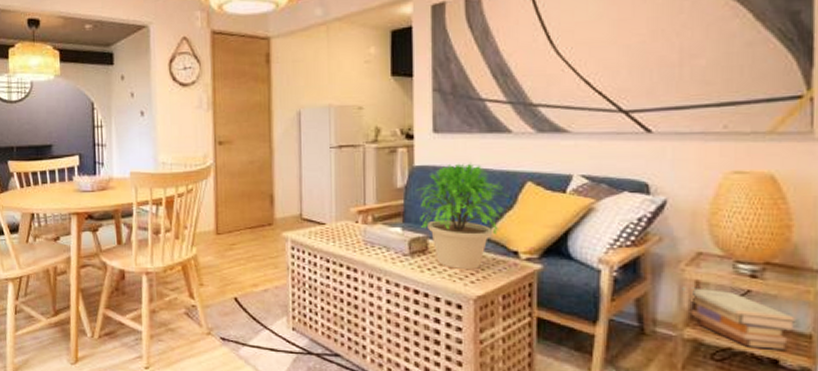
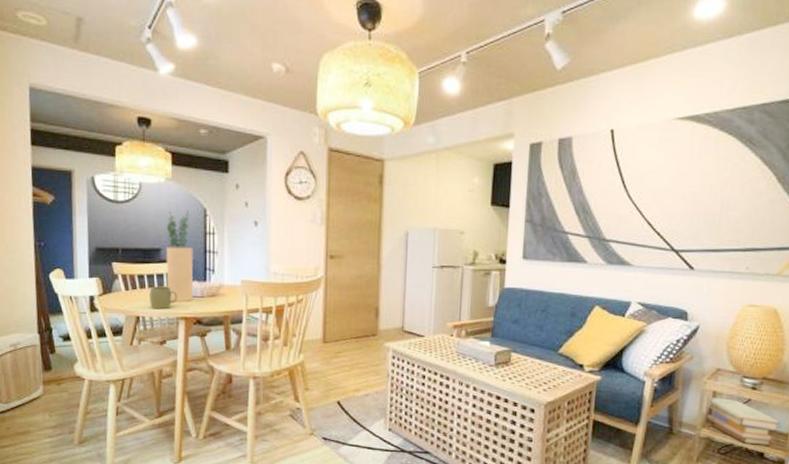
mug: none [43,182,69,204] -> present [149,286,177,308]
vase: none [56,104,84,198] -> present [165,210,194,302]
potted plant: present [416,163,510,270] -> none [505,287,581,380]

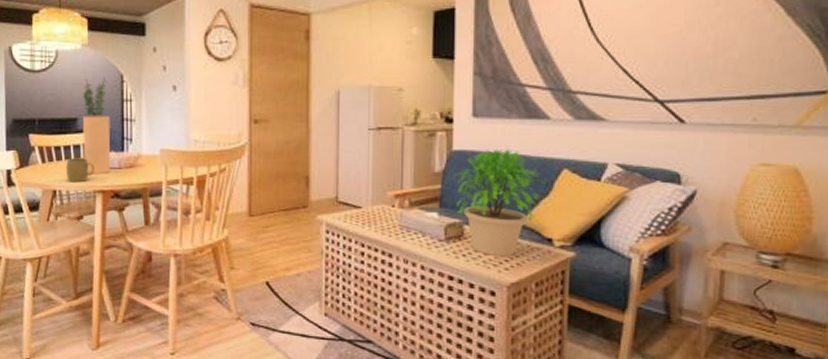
potted plant: none [505,287,581,380] -> present [454,149,546,257]
books: present [703,396,779,445] -> none [708,276,813,339]

